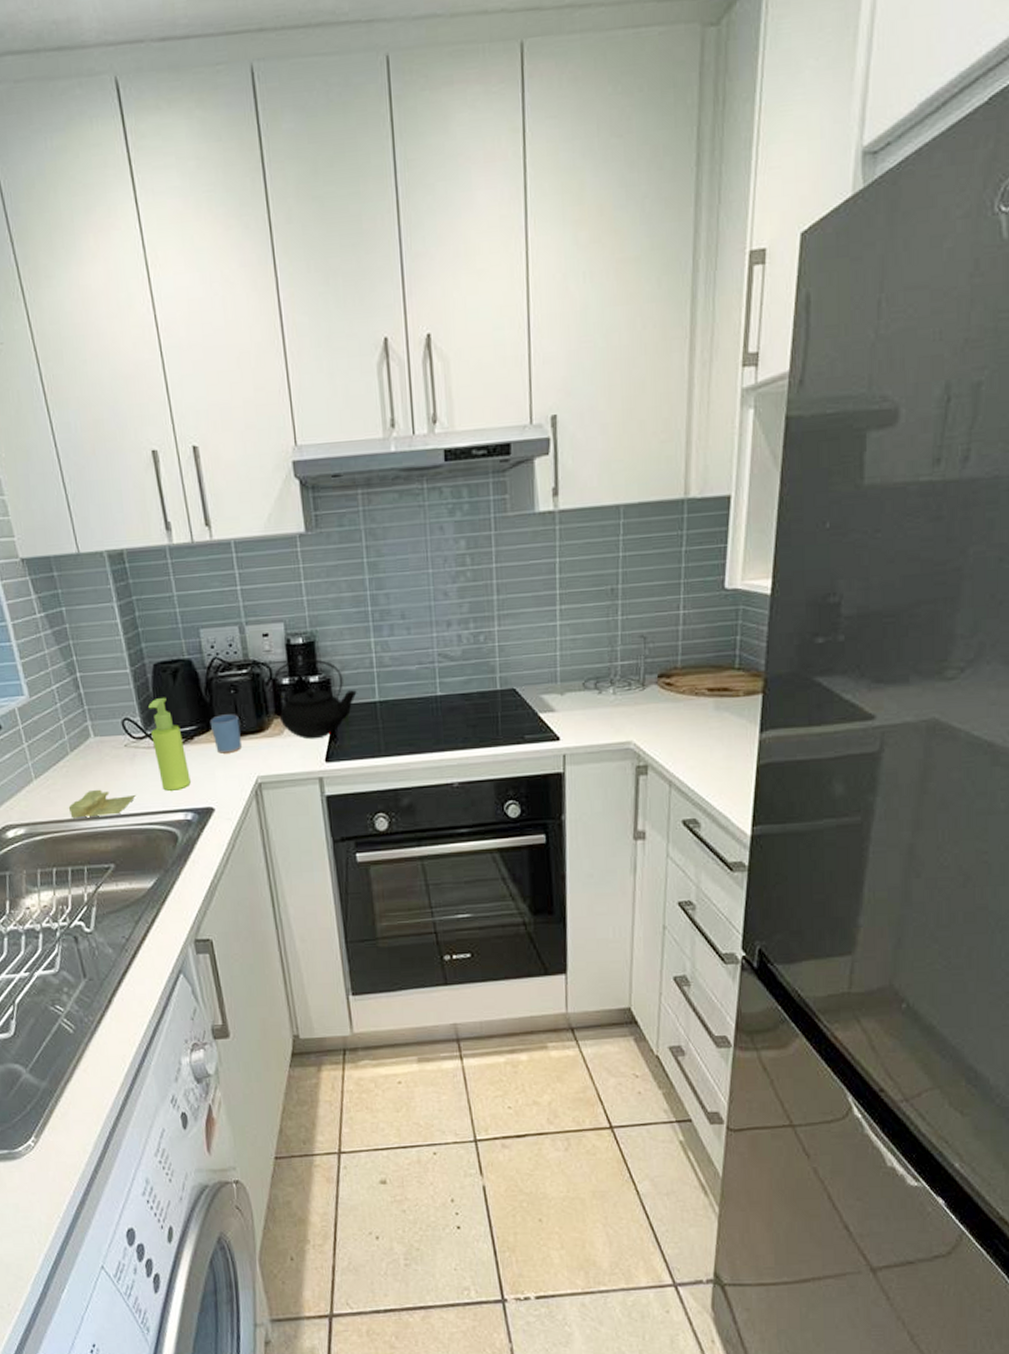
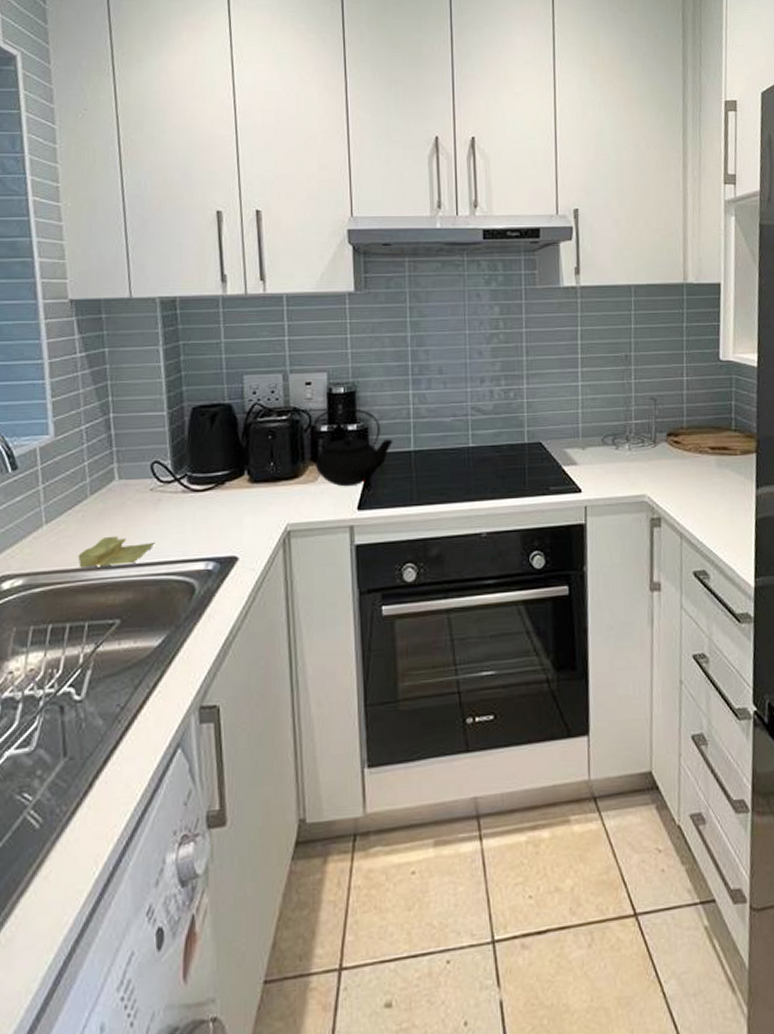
soap dispenser: present [147,698,191,791] -> none [180,442,216,538]
mug: present [209,714,241,754] -> none [243,459,274,500]

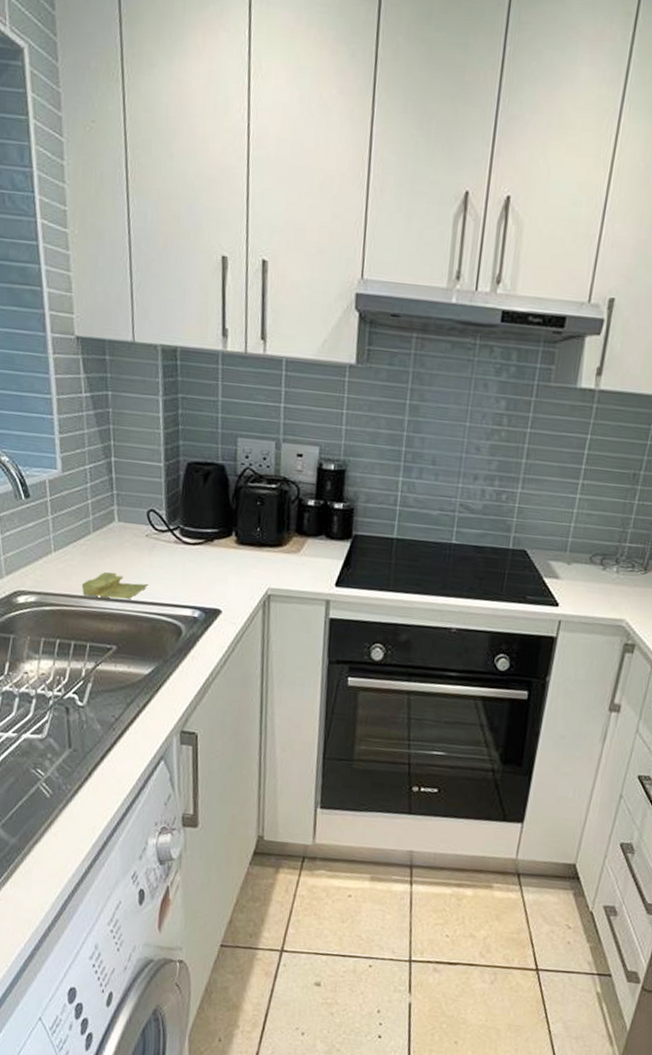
teapot: present [313,408,393,487] -> none [298,484,377,563]

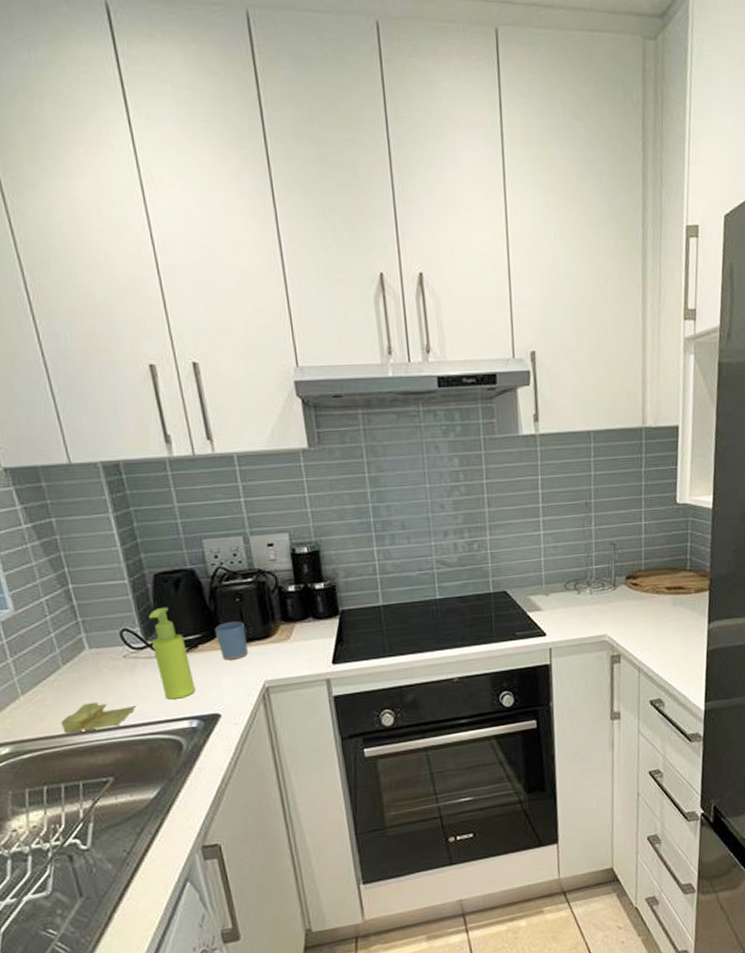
soap dispenser: none [173,496,204,587] -> present [148,608,195,700]
mug: none [231,523,261,561] -> present [214,621,248,660]

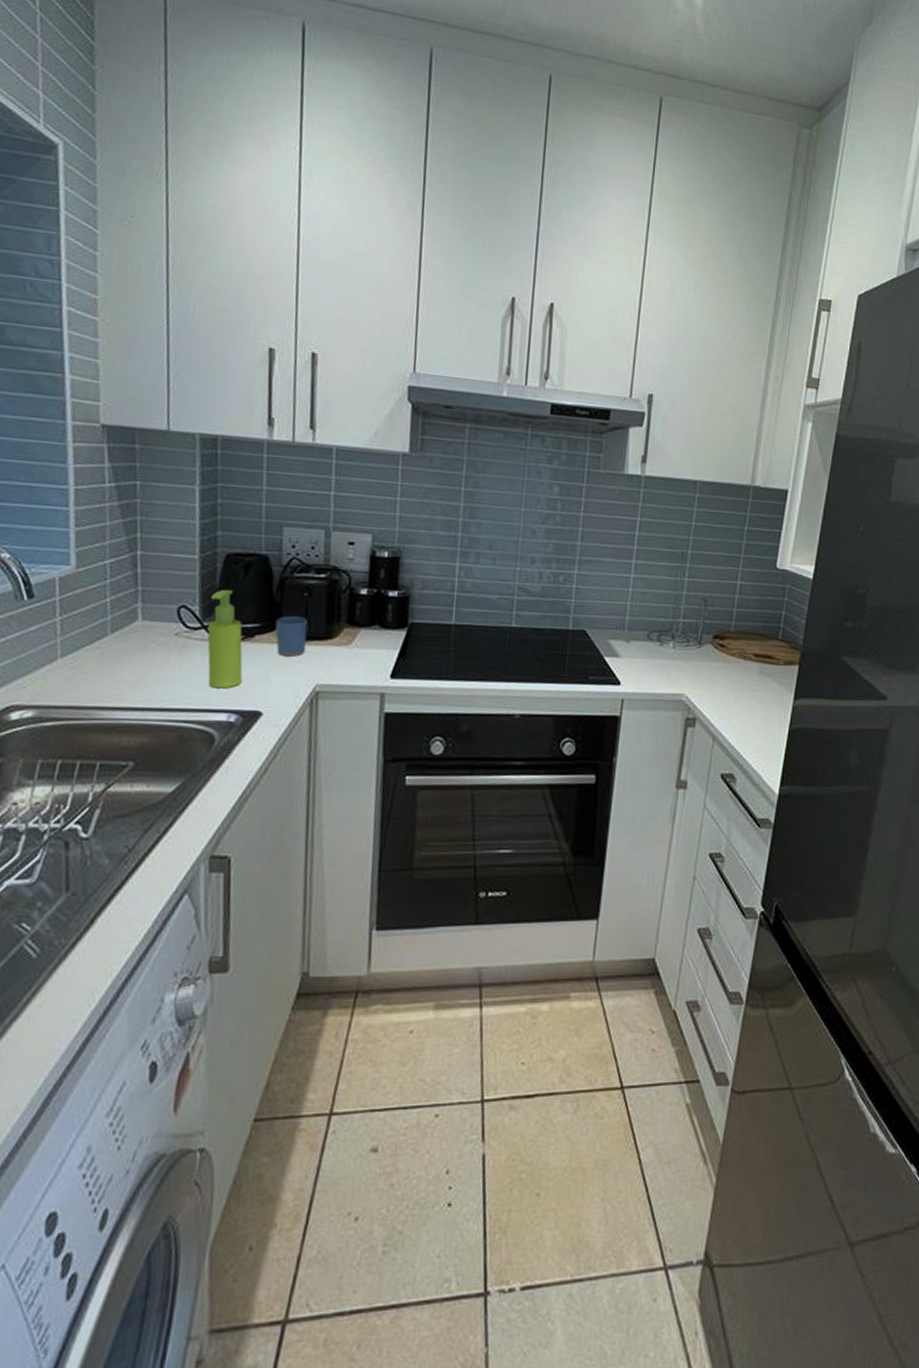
sponge: present [60,702,137,734] -> none [93,677,177,707]

